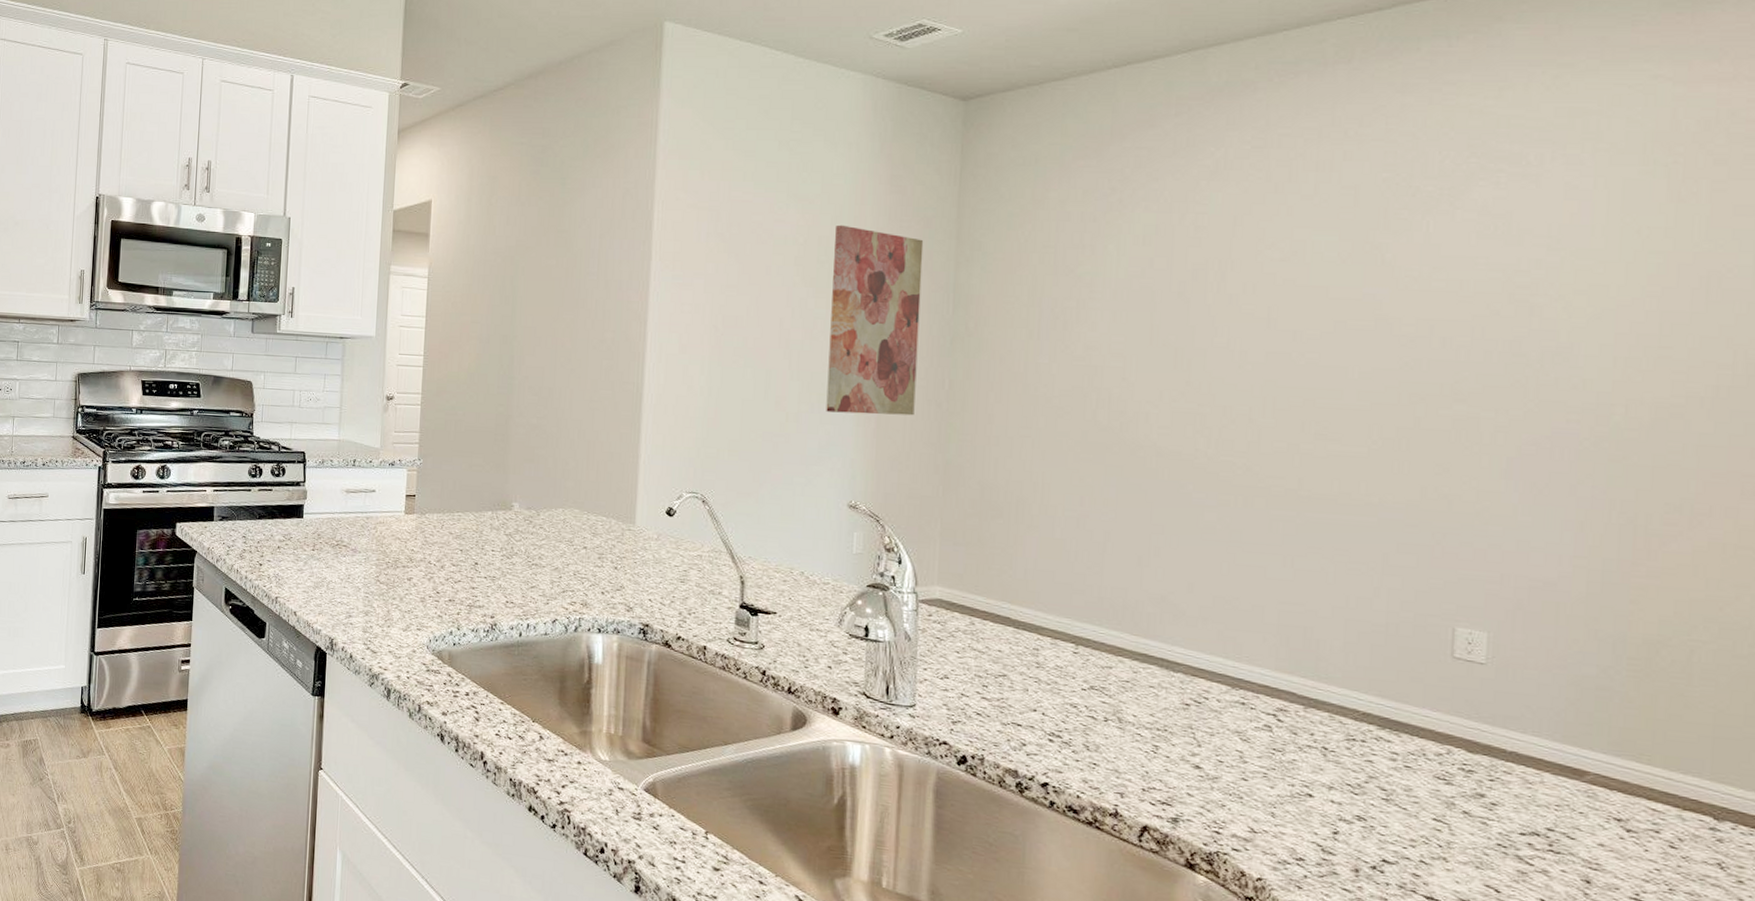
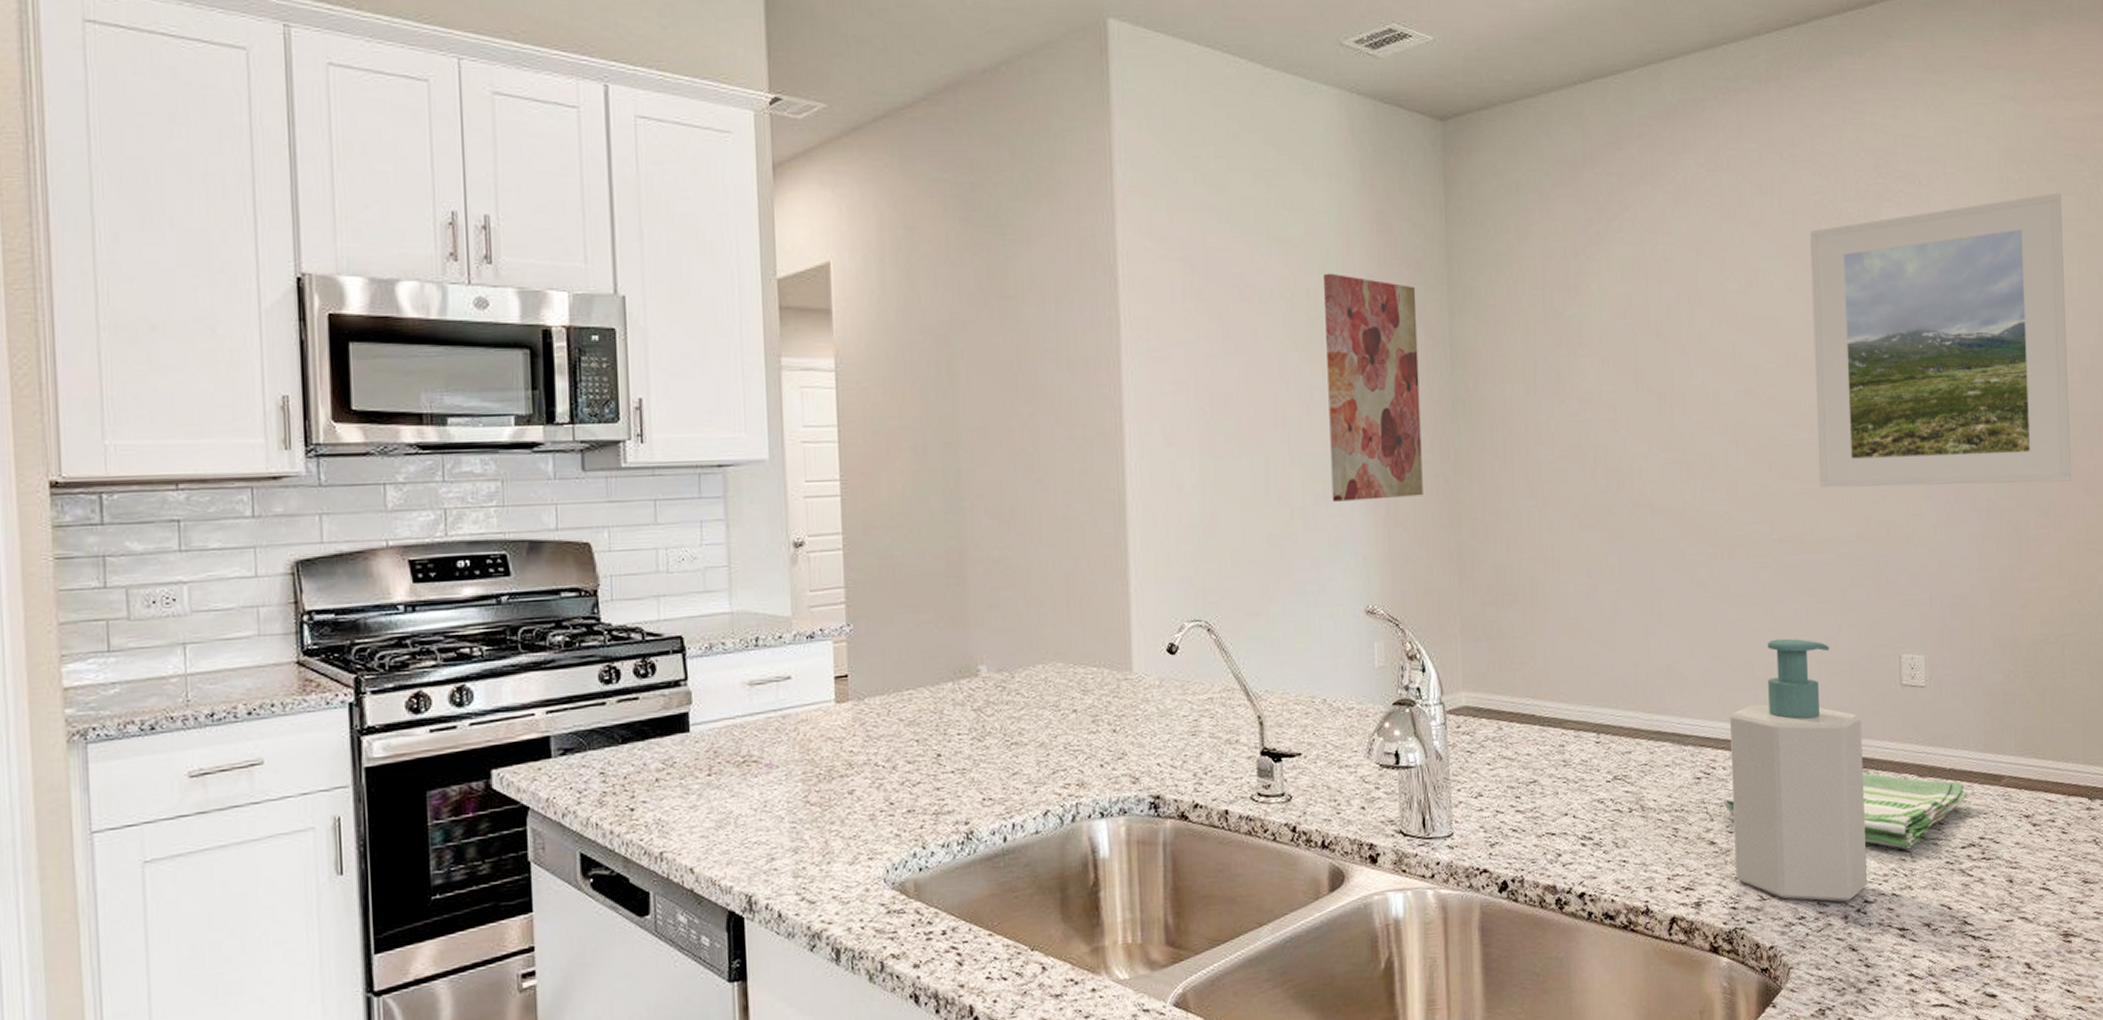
dish towel: none [1215,728,1534,822] -> present [1724,773,1967,850]
soap bottle: none [1222,589,1396,856] -> present [1729,638,1868,902]
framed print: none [1364,177,1735,480] -> present [1810,193,2071,488]

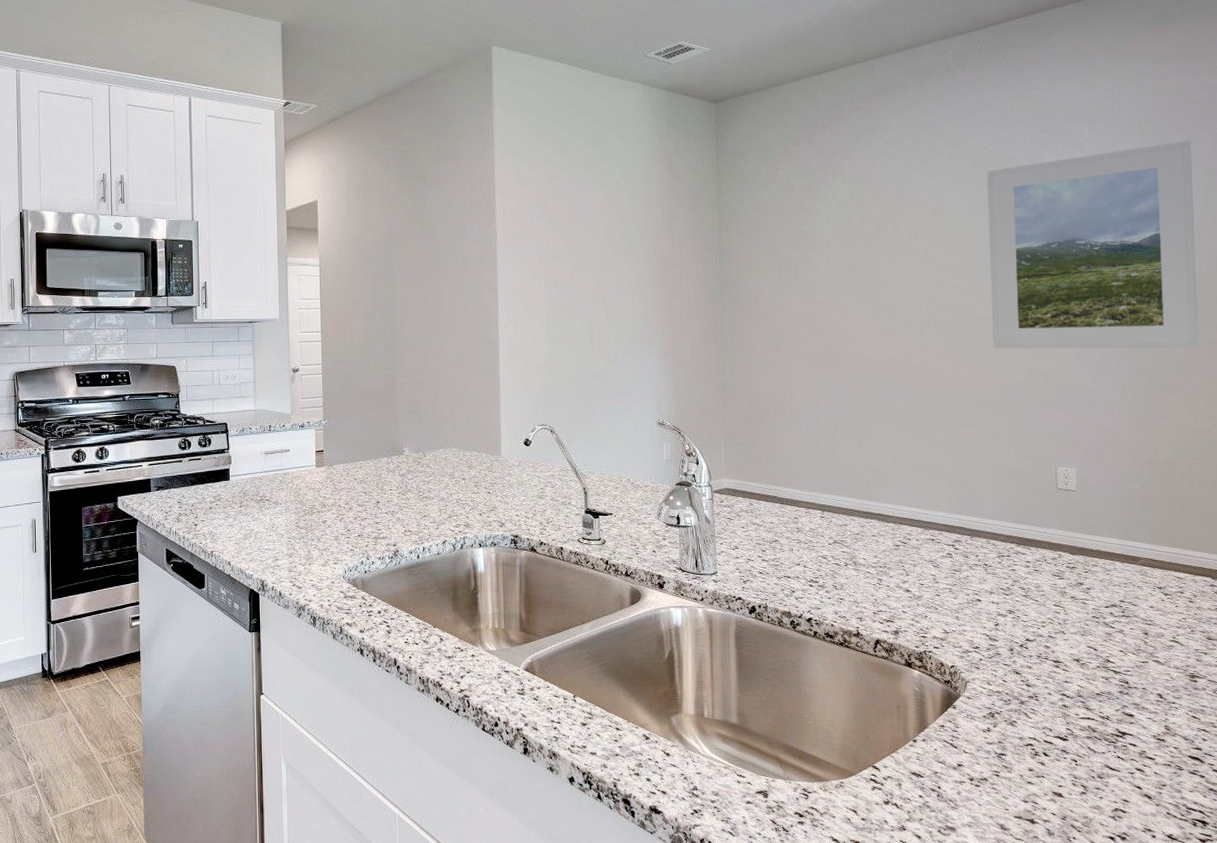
wall art: present [1322,273,1423,502] -> none [631,203,699,351]
dish towel: present [1724,773,1967,850] -> none [917,549,1110,606]
soap bottle: present [1729,638,1868,902] -> none [921,452,1029,639]

